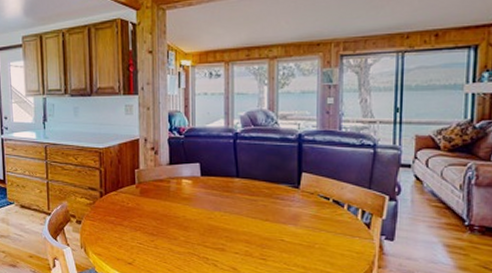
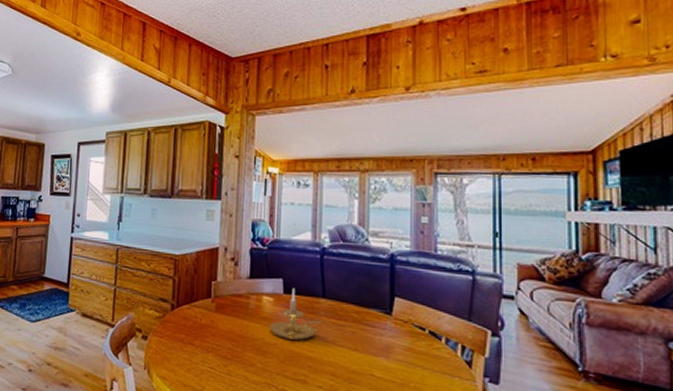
candle holder: none [190,170,238,215] -> present [270,288,323,341]

